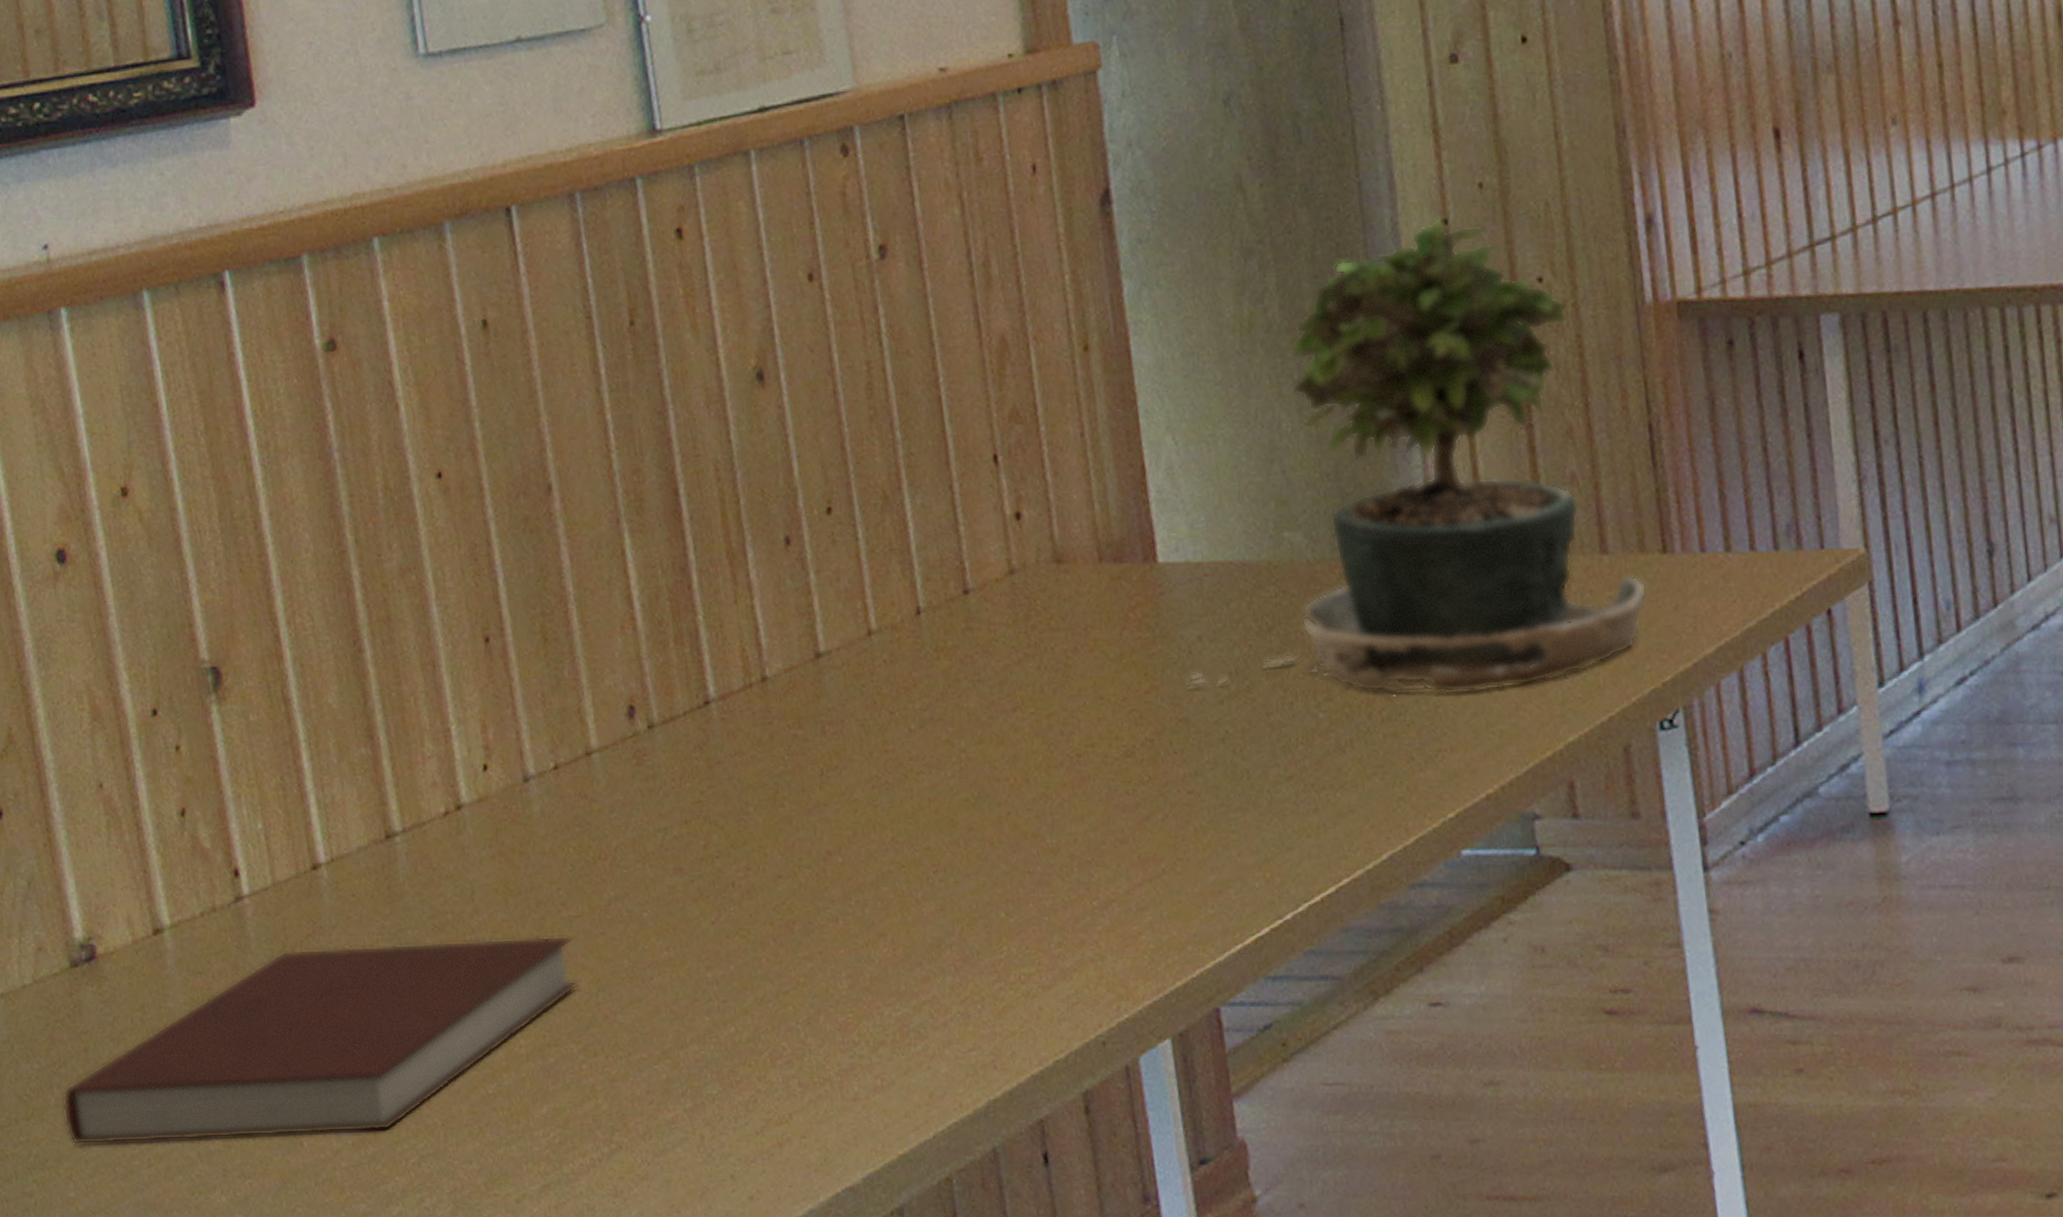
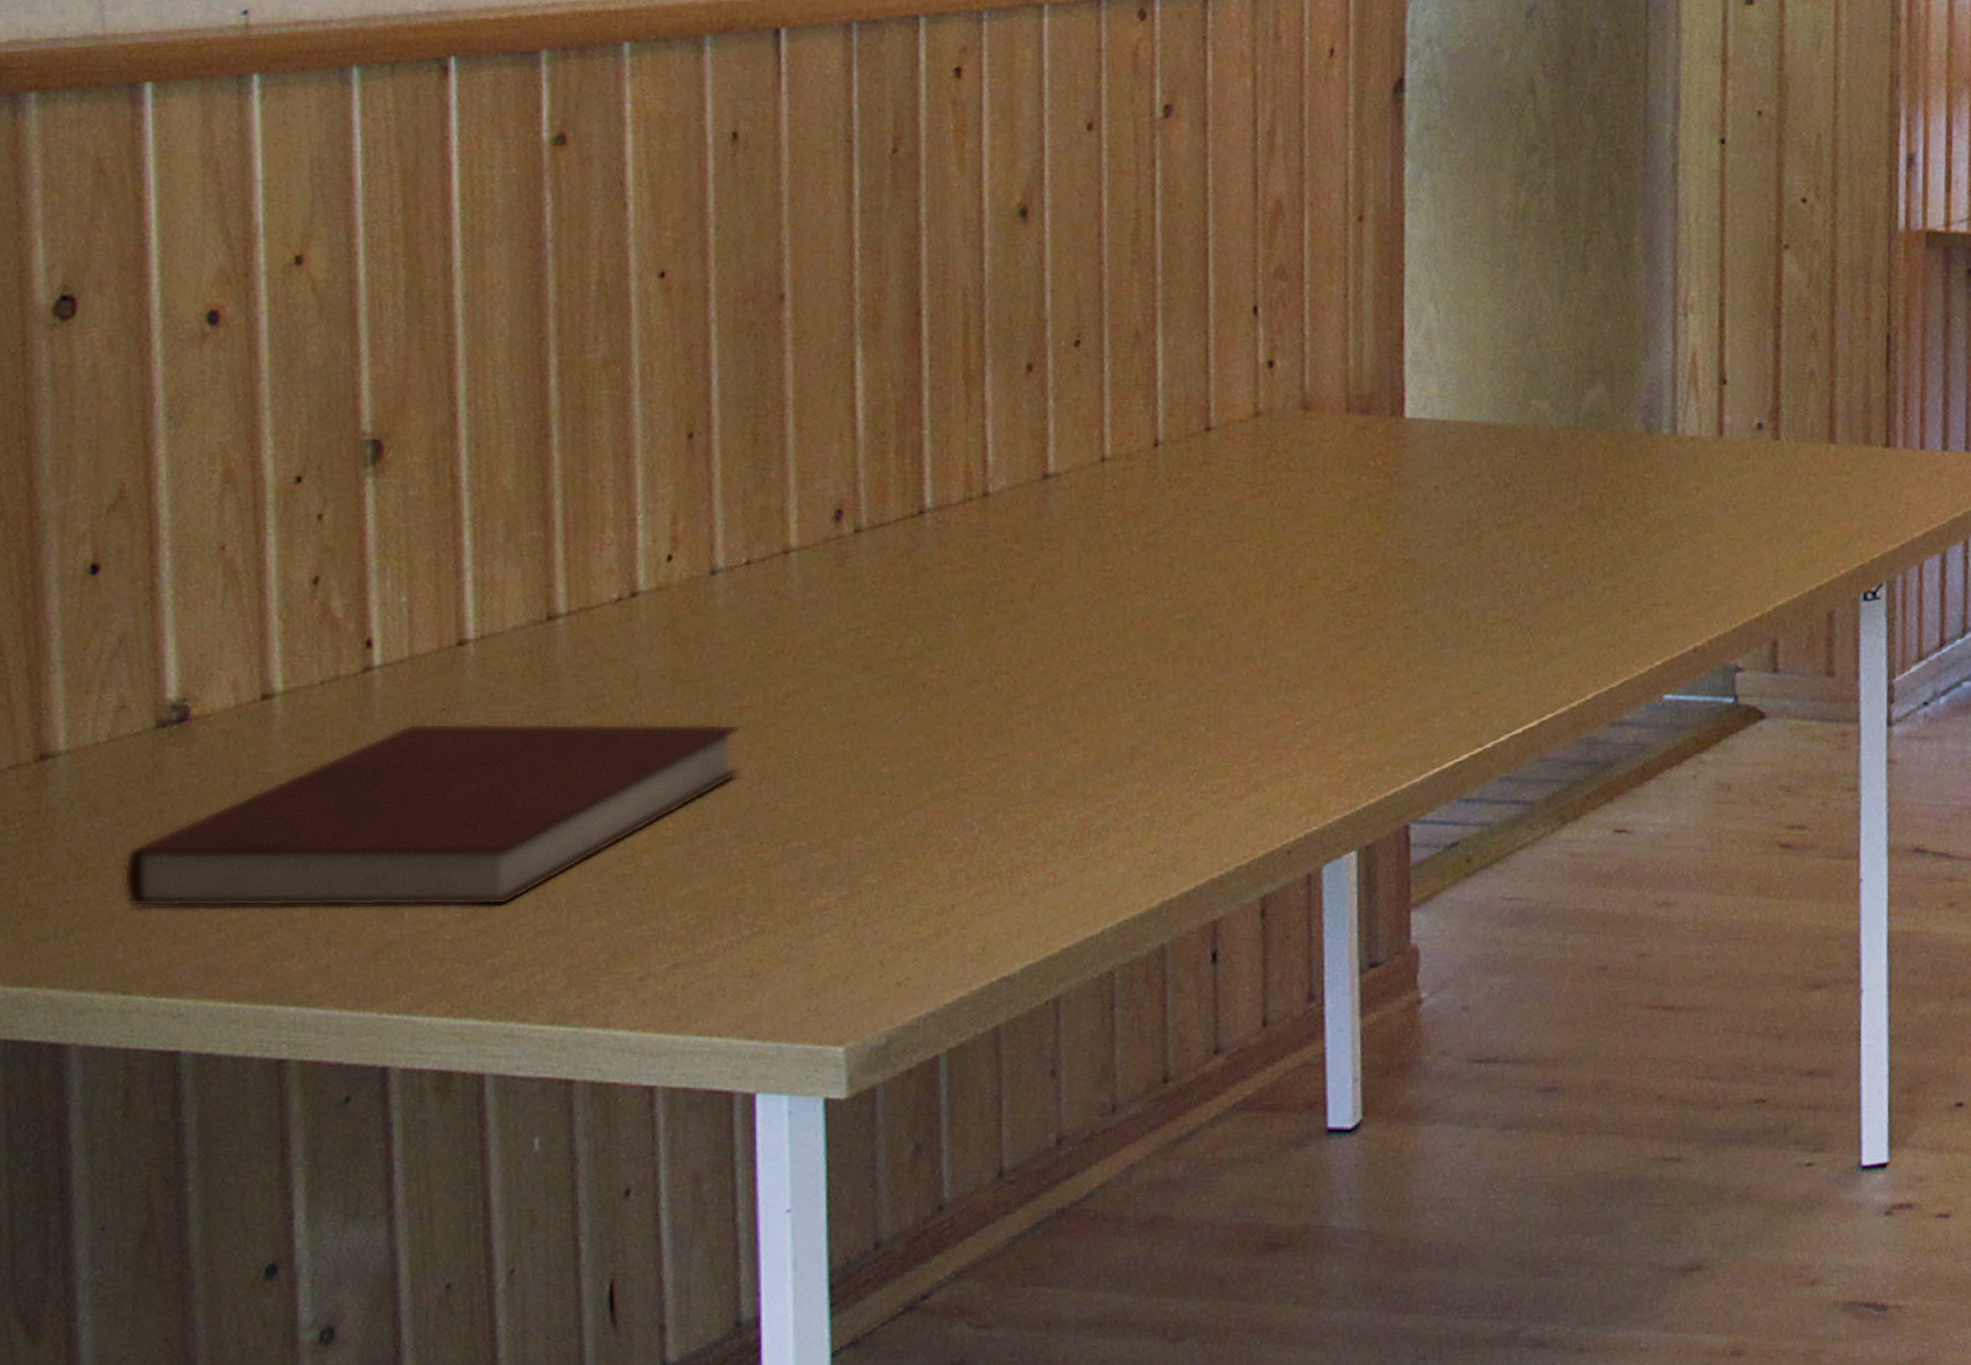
potted plant: present [1187,219,1648,698] -> none [1418,138,1868,555]

